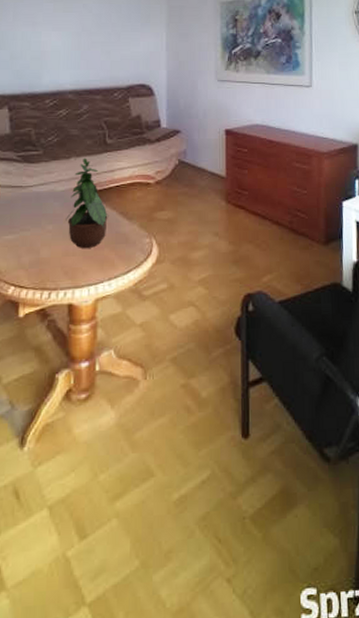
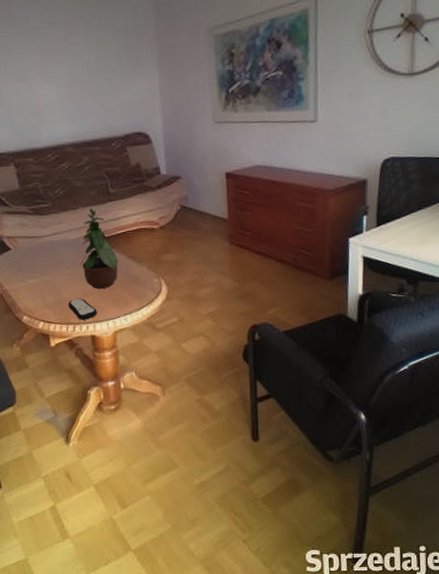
remote control: none [46,258,78,285] -> present [68,298,97,320]

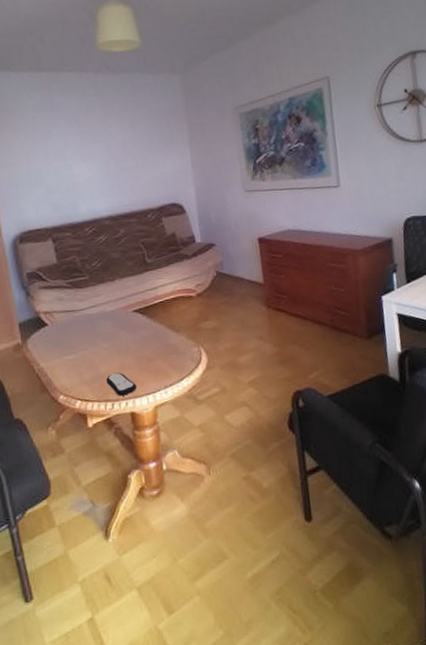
potted plant: present [80,207,119,289] -> none [118,278,158,362]

